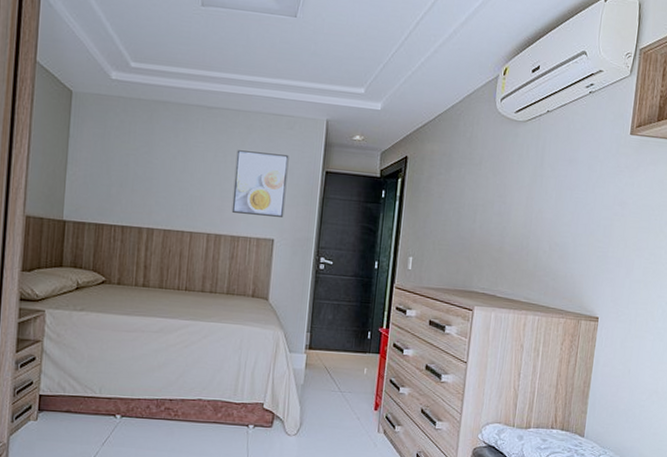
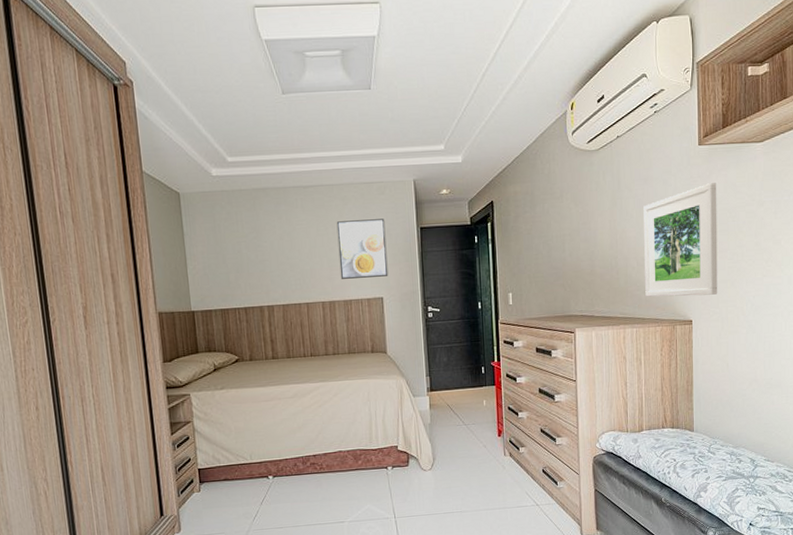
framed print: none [553,175,644,294] -> present [643,183,718,297]

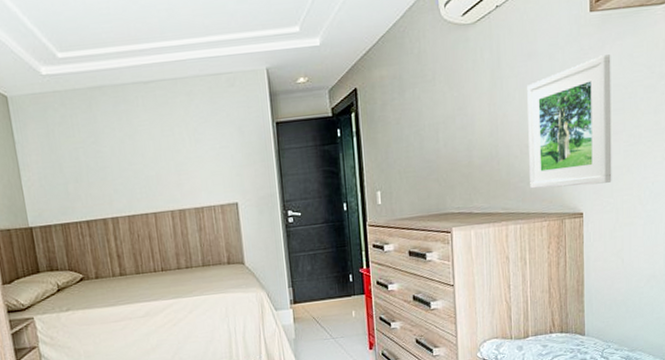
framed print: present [336,219,389,279] -> none [182,114,243,185]

